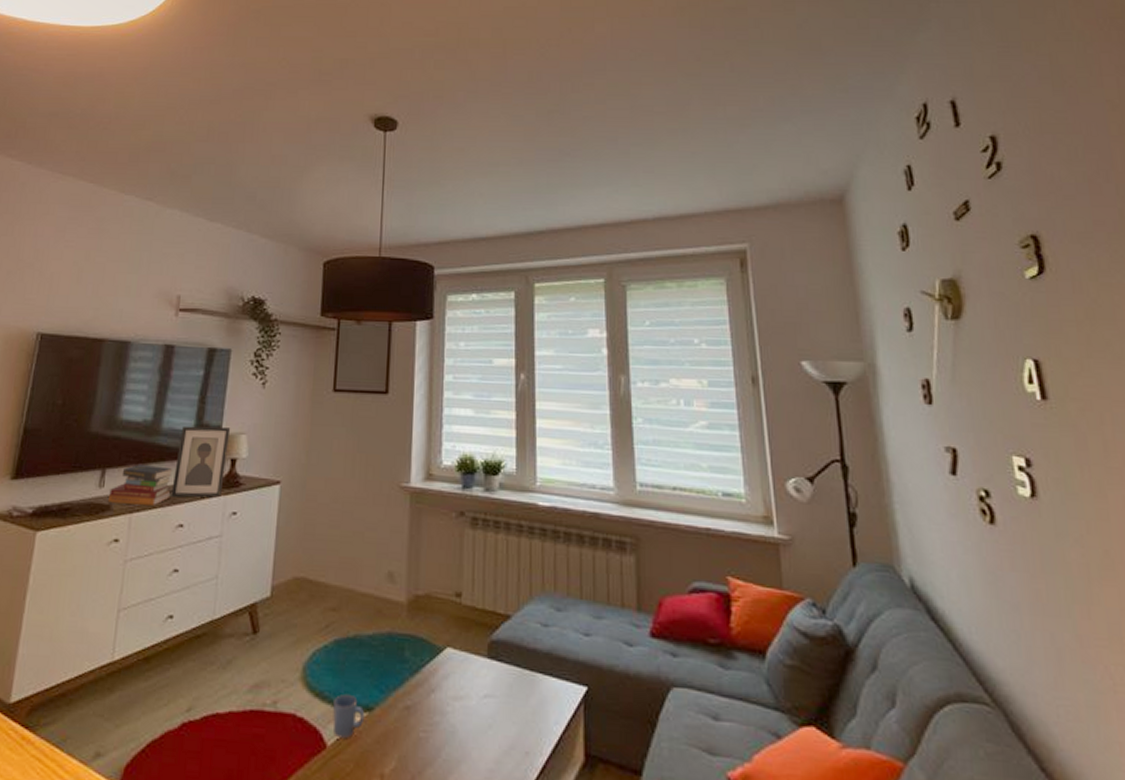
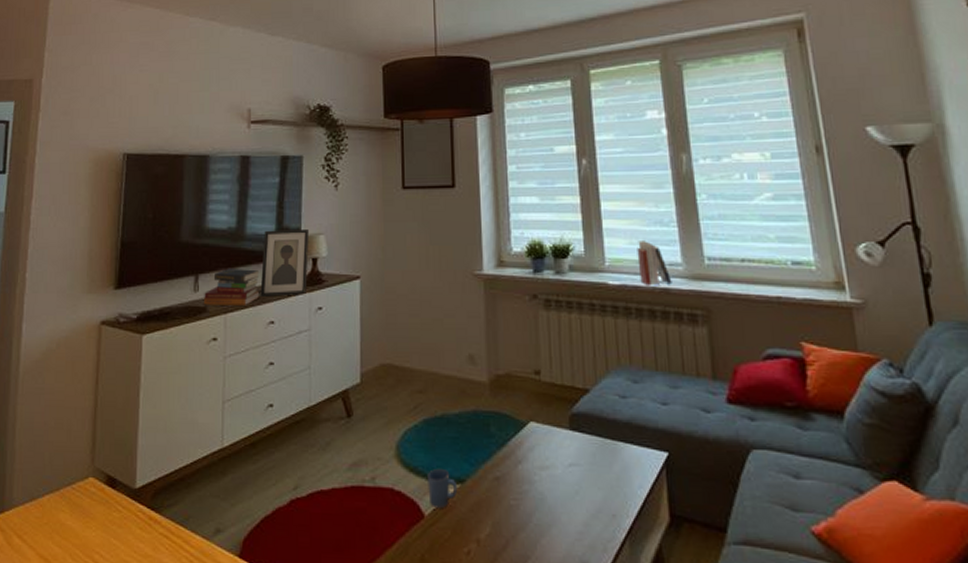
books: none [569,462,603,510] -> present [637,241,672,286]

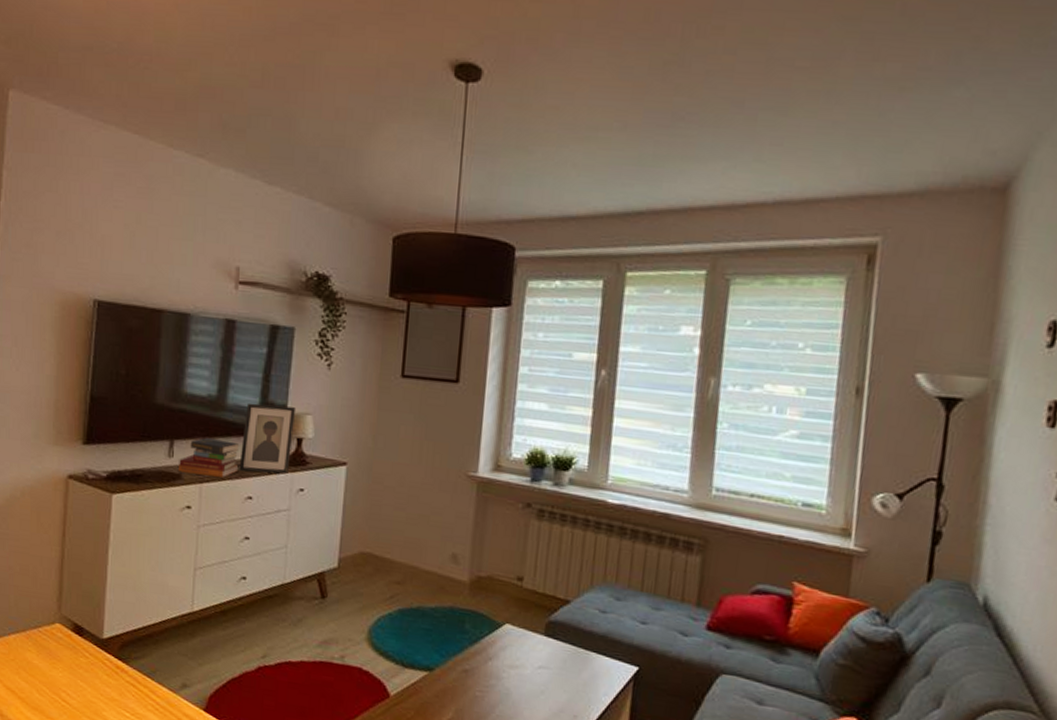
mug: present [428,468,458,509] -> none [395,655,426,692]
books: present [637,241,672,286] -> none [641,462,675,511]

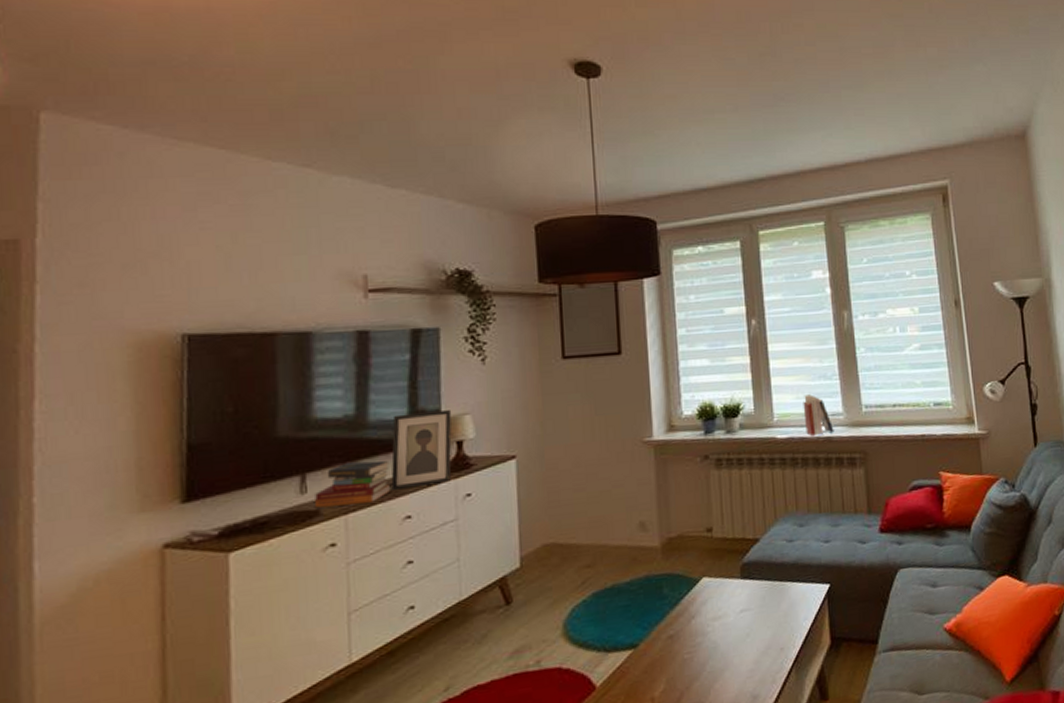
books: none [641,462,675,511] -> present [803,394,834,437]

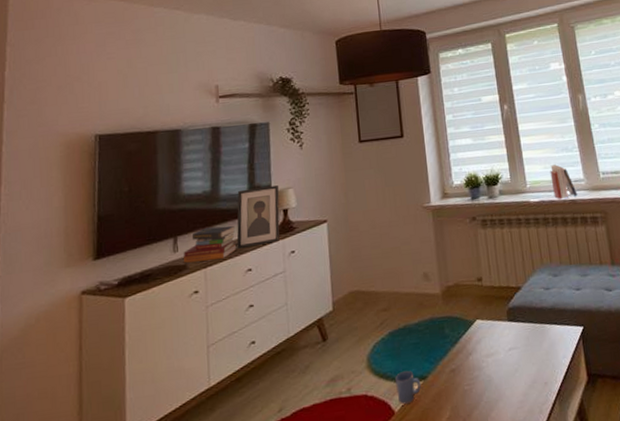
mug: none [598,637,631,678] -> present [395,370,422,405]

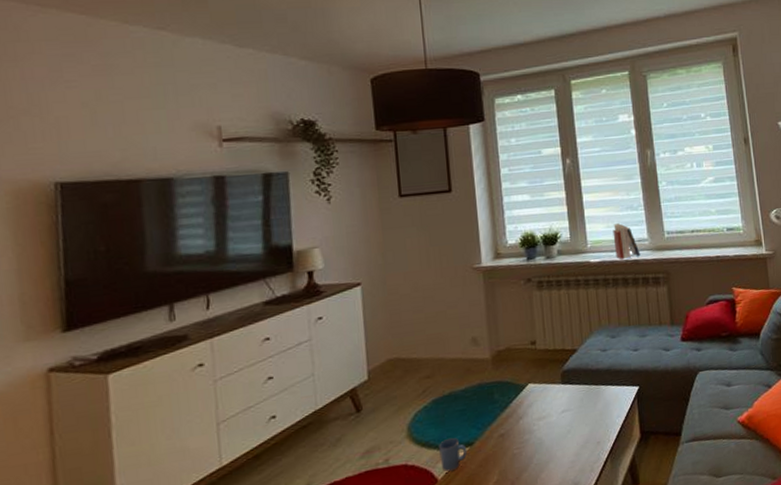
books: present [183,226,237,263] -> none [182,291,251,333]
picture frame: present [236,185,280,249] -> none [249,244,304,316]

